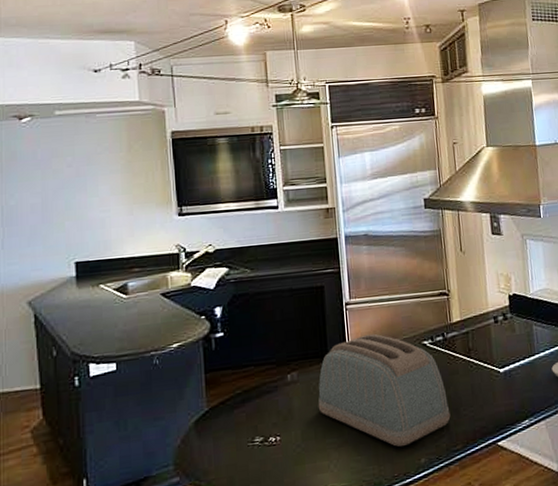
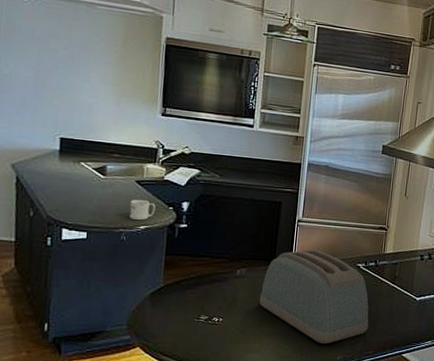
mug: none [158,313,187,339] -> present [129,199,156,221]

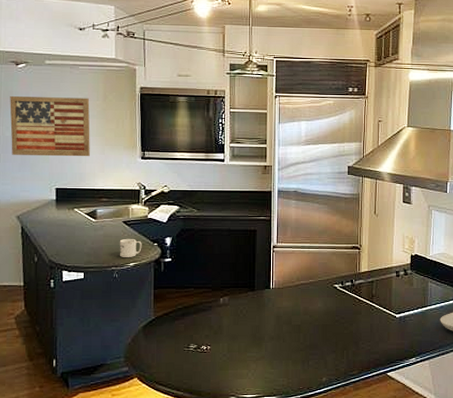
wall art: none [9,29,107,107] -> present [10,96,90,157]
toaster: present [259,249,369,344] -> none [243,273,351,367]

